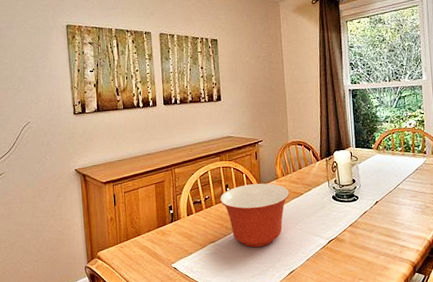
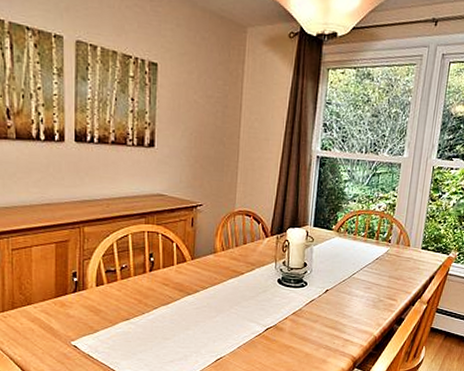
mixing bowl: present [219,183,290,248] -> none [140,256,228,330]

